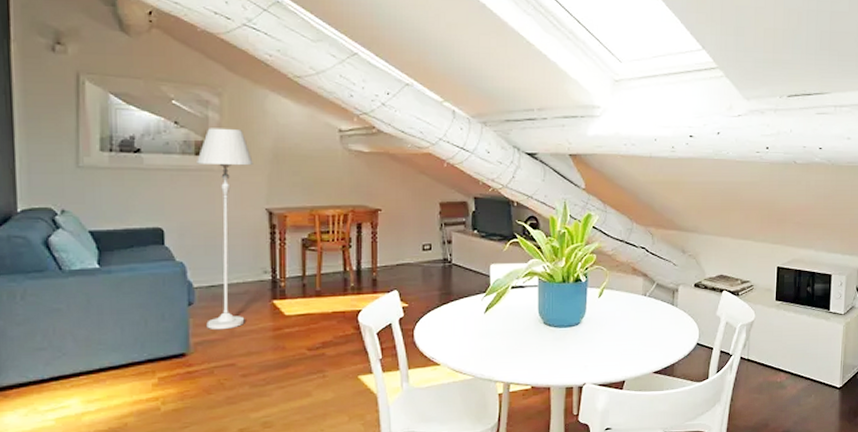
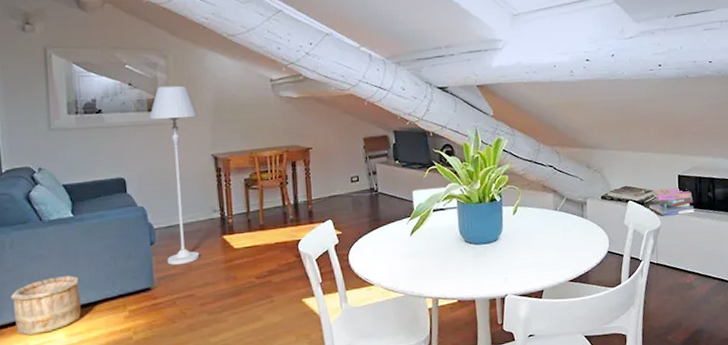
wooden bucket: none [18,334,103,400] -> present [10,275,81,336]
books: none [744,280,792,309] -> present [649,187,695,216]

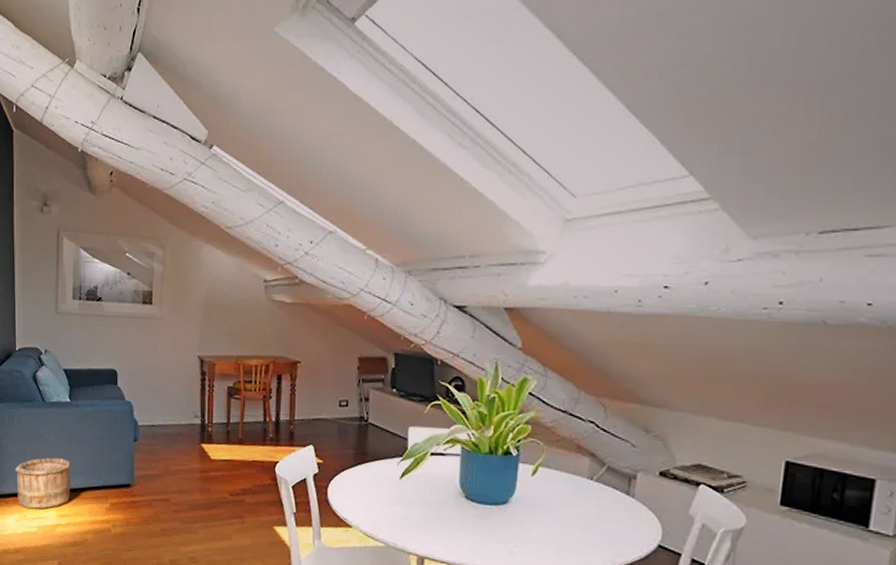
floor lamp: present [149,85,200,265] -> none [144,278,189,467]
books: present [649,187,695,216] -> none [731,475,807,518]

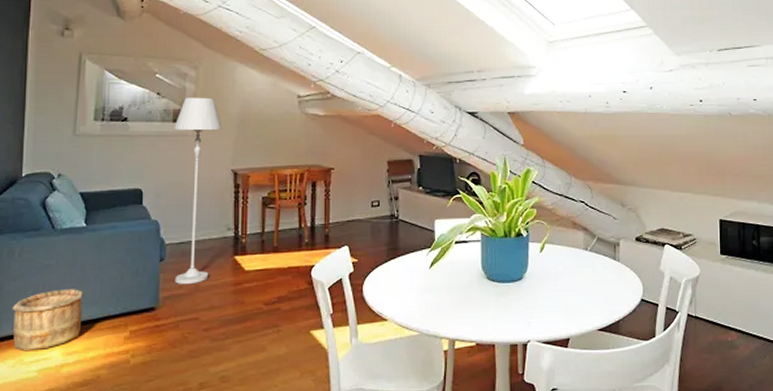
floor lamp: none [144,278,189,467] -> present [174,97,222,284]

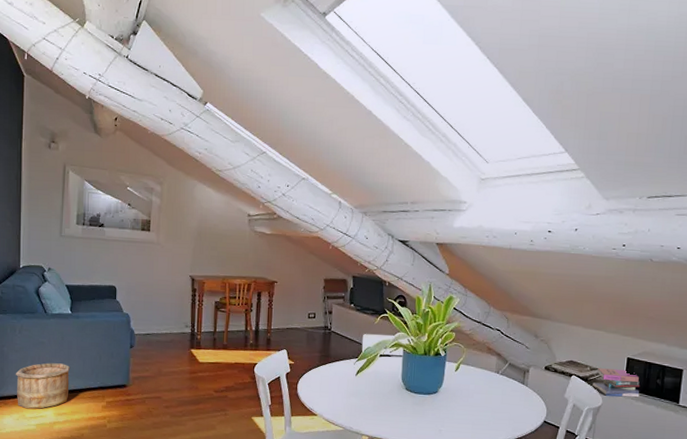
floor lamp: present [174,97,222,284] -> none [142,209,183,369]
books: none [688,233,737,264] -> present [593,368,641,398]

